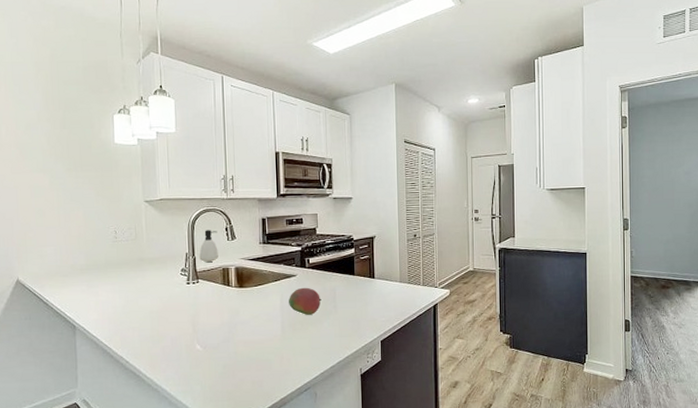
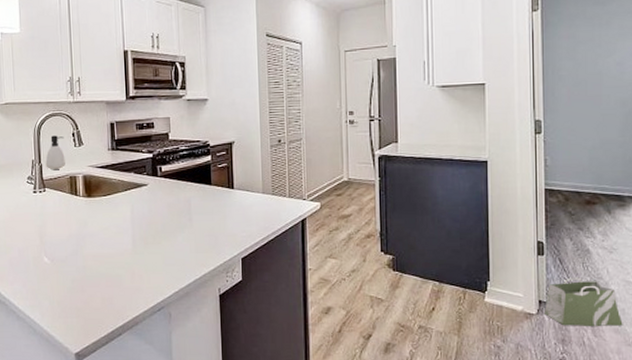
fruit: present [289,287,322,315] -> none [140,198,175,228]
grocery bag: none [630,349,689,390] -> present [545,277,623,327]

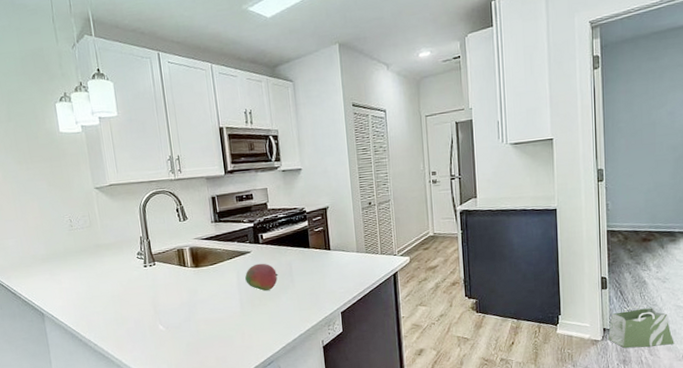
soap dispenser: present [45,135,65,171] -> none [152,212,172,245]
fruit: none [140,198,175,228] -> present [245,263,278,291]

